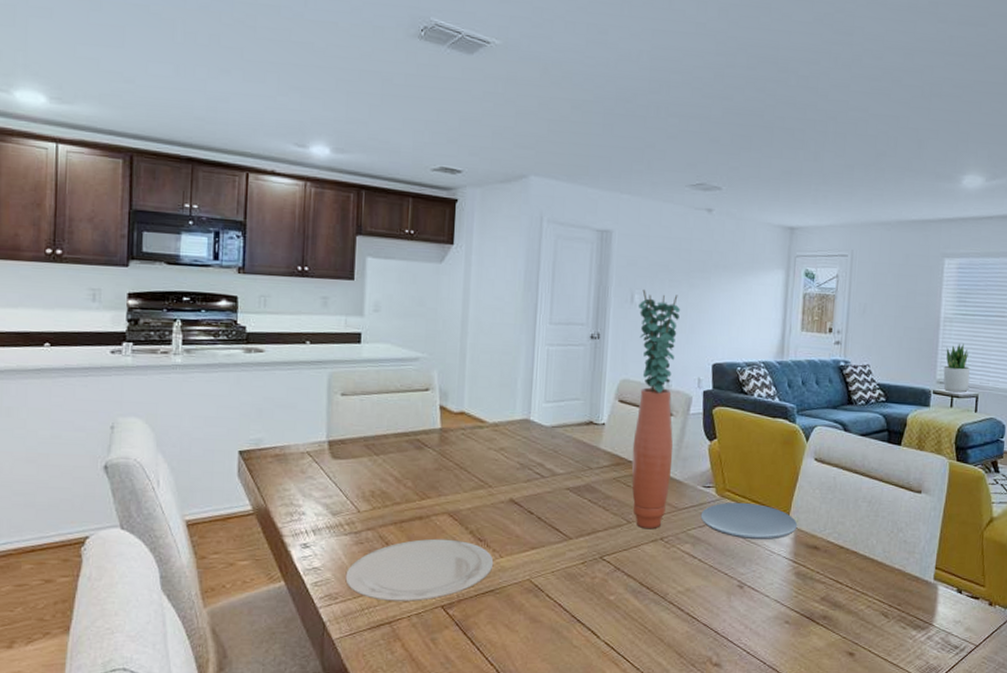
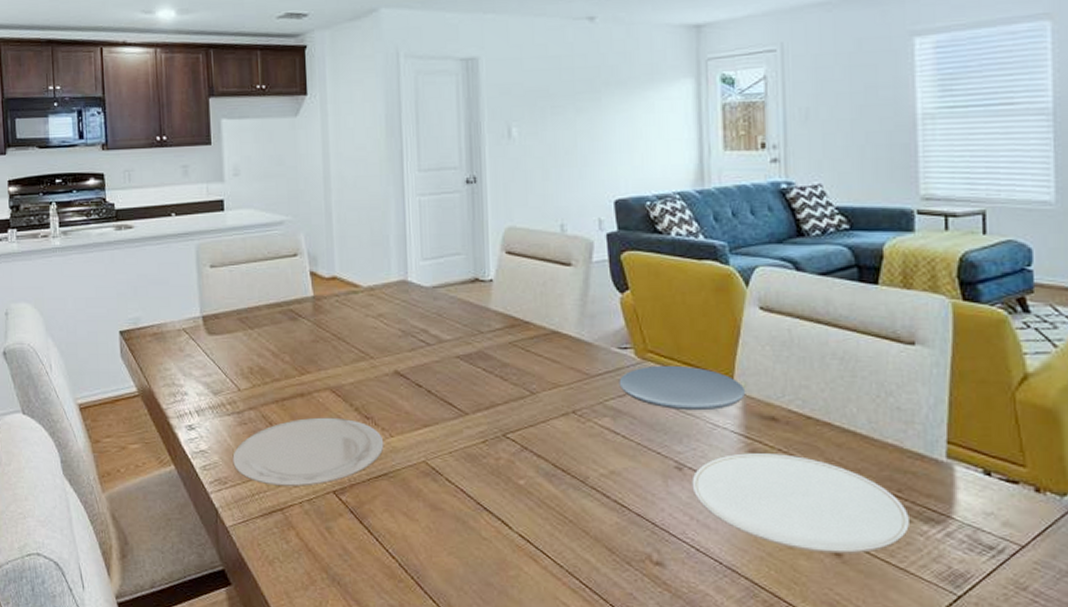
vase: present [631,289,681,530] -> none [518,120,578,401]
plate: none [749,575,904,654] -> present [692,453,909,554]
planter: present [943,343,970,393] -> none [929,144,971,211]

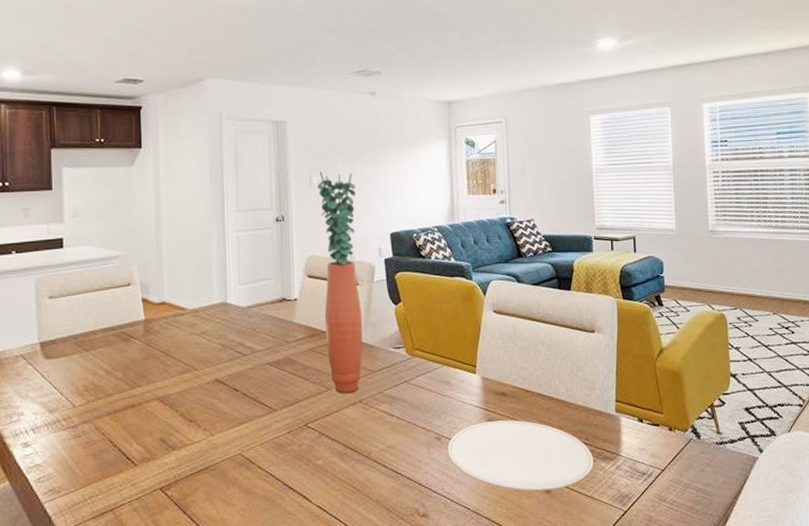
plate: present [232,417,384,487] -> none [66,423,206,490]
vase: none [518,120,578,401] -> present [317,171,363,394]
plate: present [619,365,746,411] -> none [394,358,485,394]

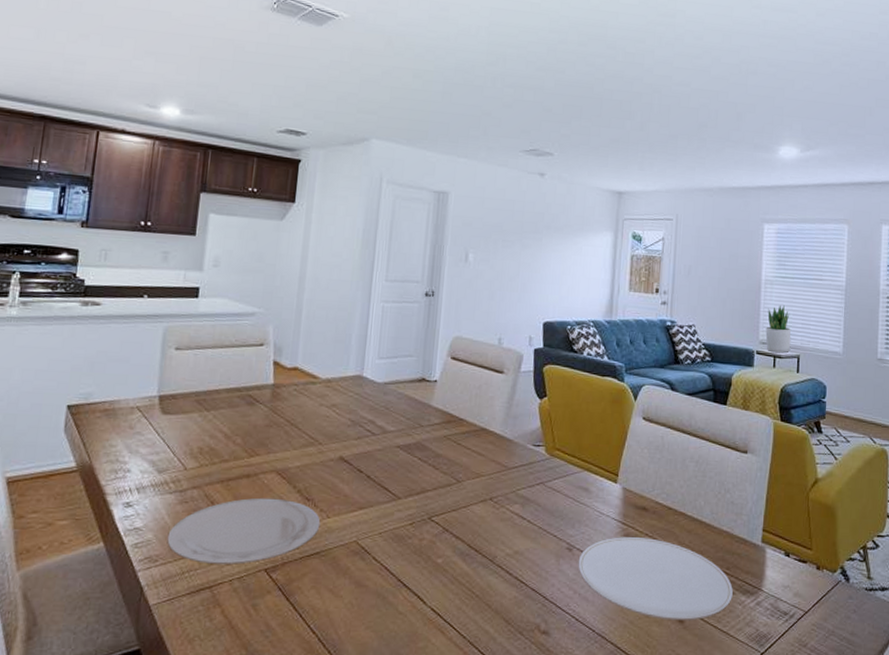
plate: none [66,423,206,490] -> present [167,497,321,565]
vase: present [317,171,363,394] -> none [462,248,514,489]
planter: none [601,190,626,237] -> present [765,305,792,353]

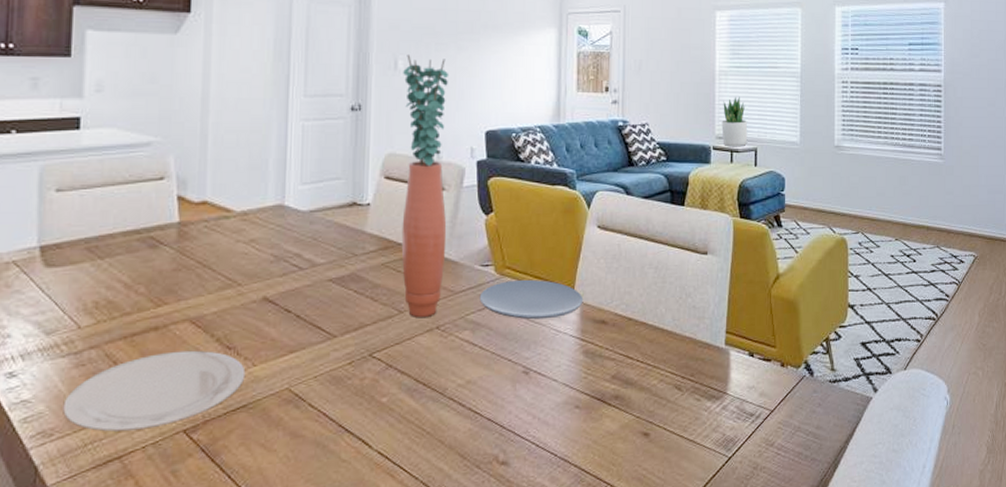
vase: none [462,248,514,489] -> present [401,54,449,318]
plate: none [530,461,627,501] -> present [479,279,584,320]
plate: present [578,537,733,621] -> none [536,352,698,435]

